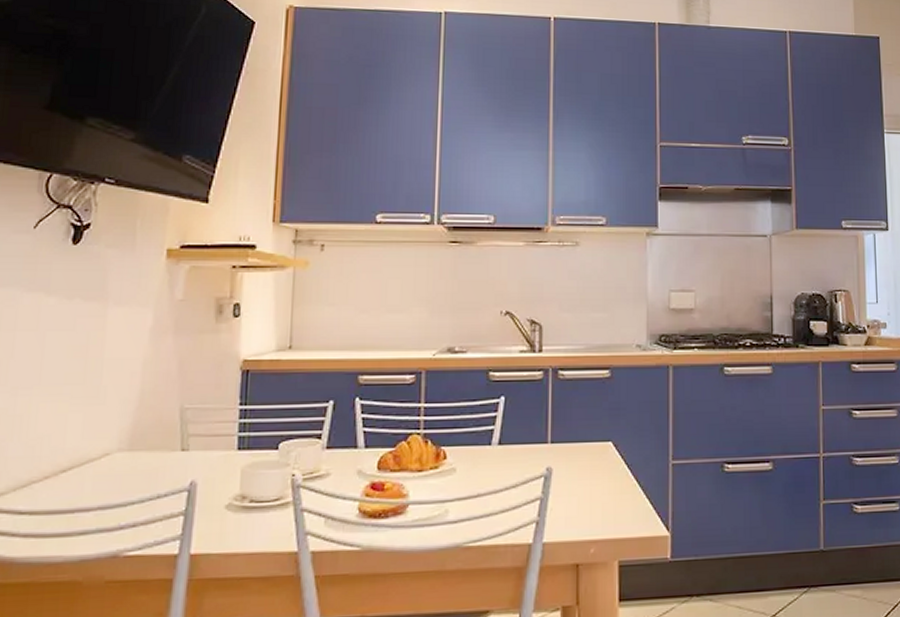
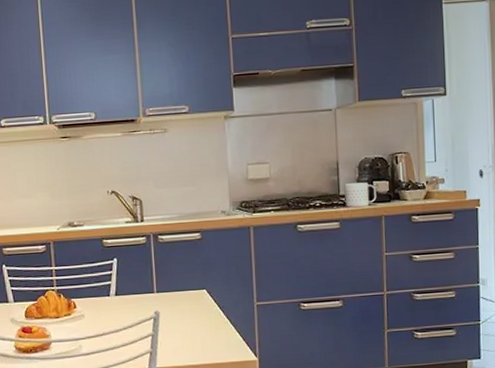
mug: none [778,321,814,351] -> present [344,182,377,208]

